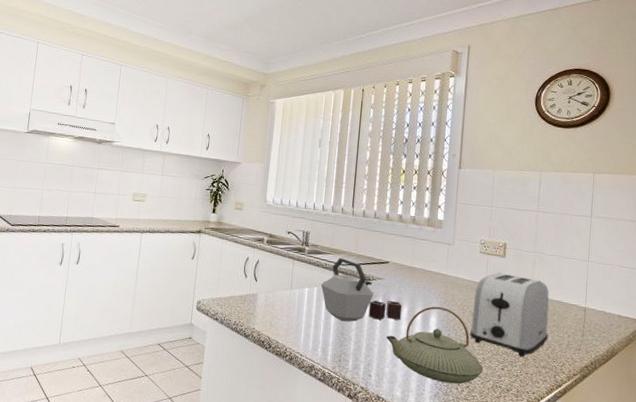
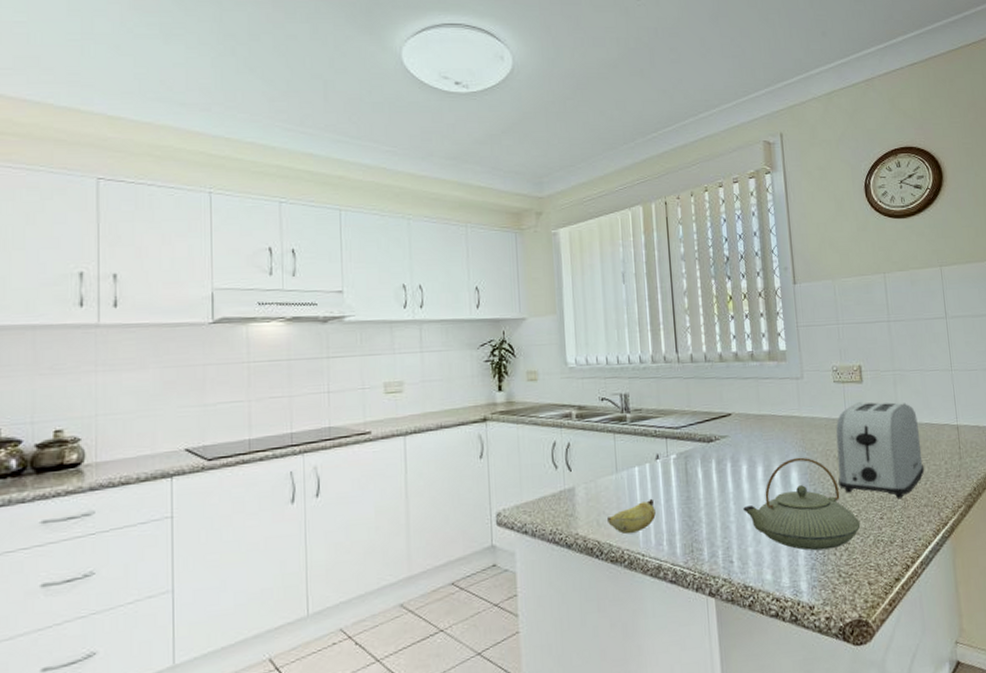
banana: none [278,314,316,338] -> present [608,498,656,535]
kettle: present [321,258,403,322] -> none [653,419,757,500]

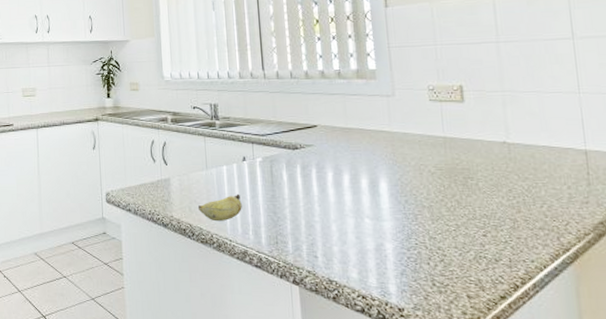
teapot: present [743,457,861,551] -> none [328,169,459,258]
toaster: present [836,402,925,498] -> none [431,121,541,218]

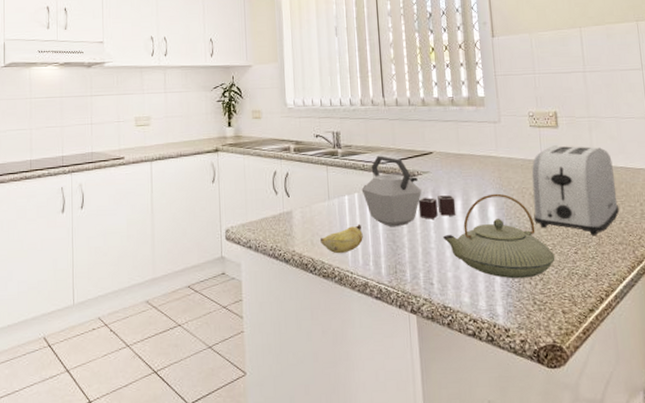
kettle: none [240,128,343,199] -> present [361,155,456,227]
teapot: none [328,169,459,258] -> present [443,193,556,279]
toaster: none [431,121,541,218] -> present [531,145,620,235]

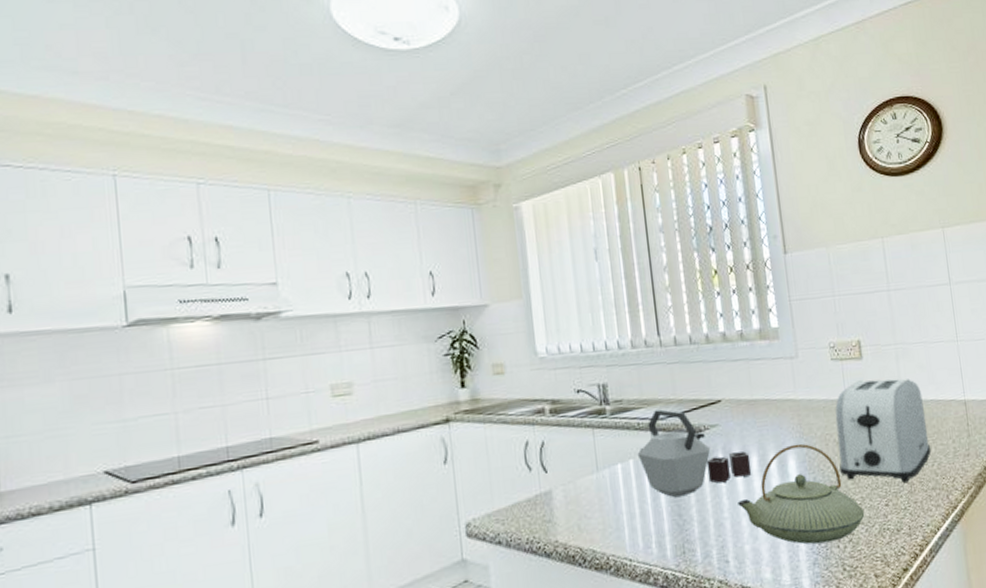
banana: present [320,224,363,254] -> none [589,497,643,539]

